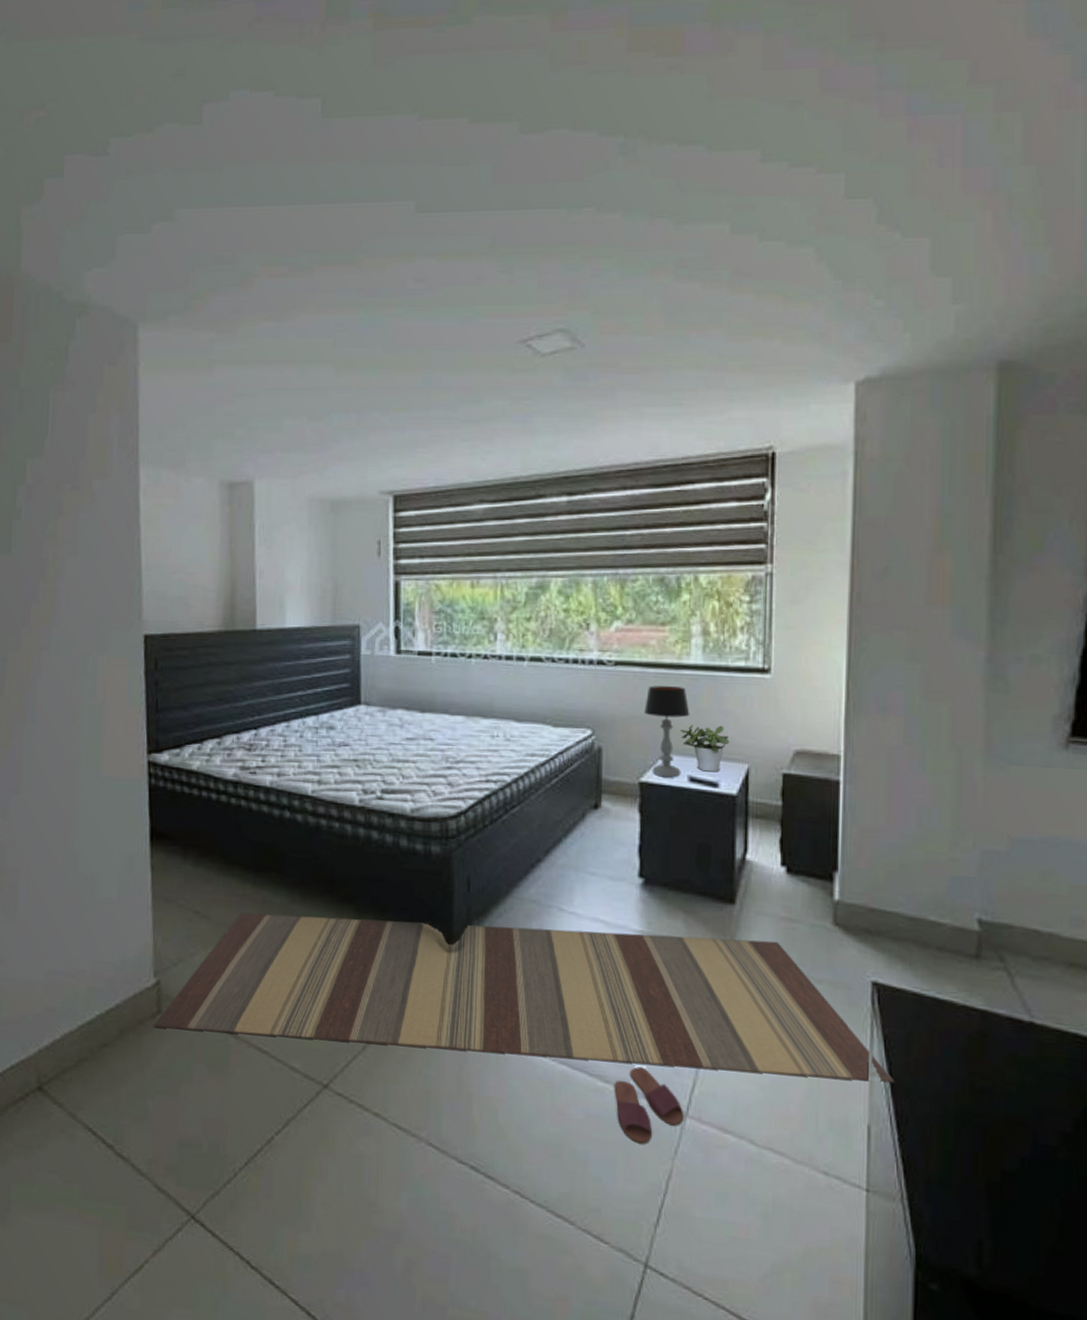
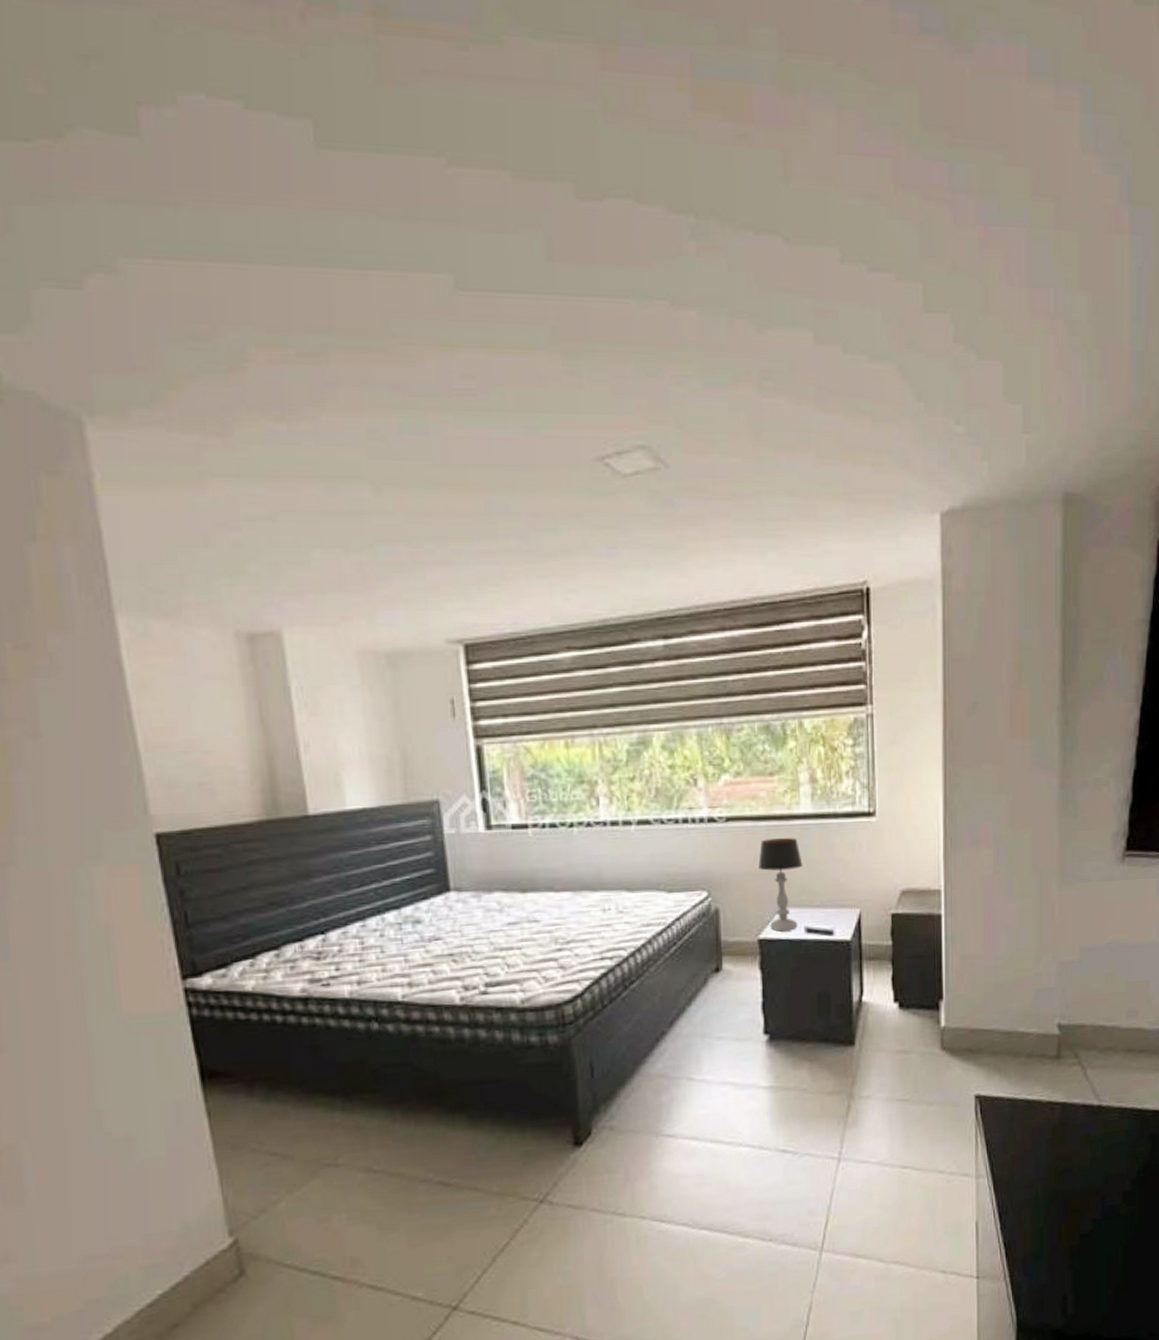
rug: present [154,912,894,1083] -> none [237,1073,996,1292]
slippers: present [614,1066,683,1144] -> none [753,1215,819,1286]
potted plant: present [680,725,730,772] -> none [794,873,842,921]

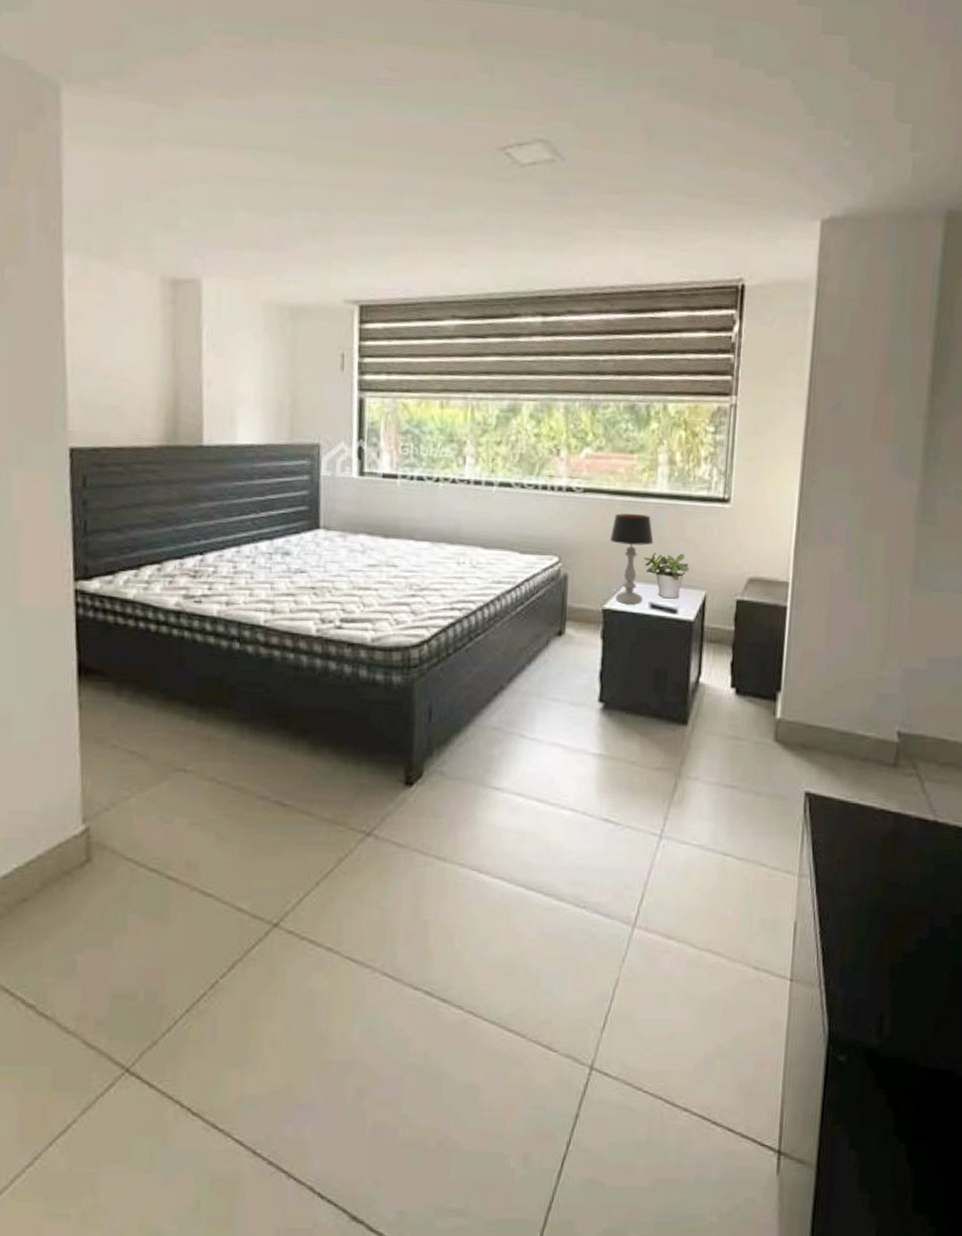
potted plant: none [794,873,842,921] -> present [643,553,690,599]

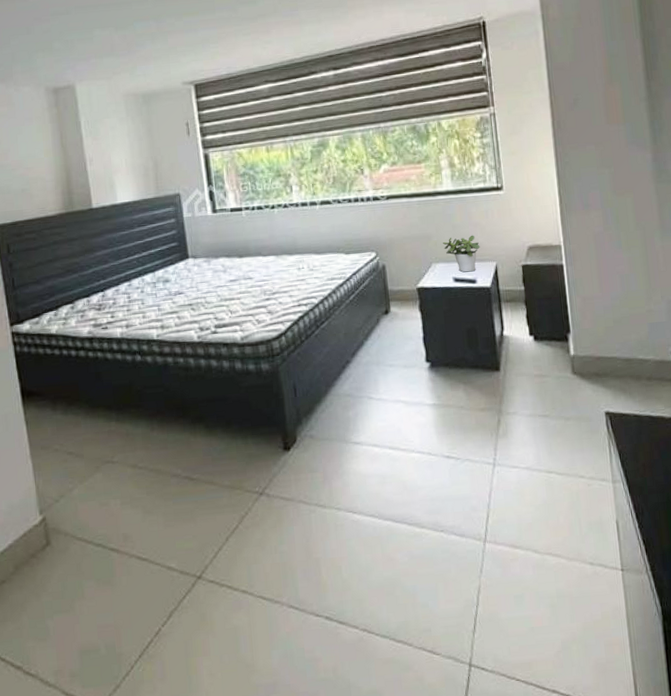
table lamp: present [610,513,654,605] -> none [413,209,448,282]

